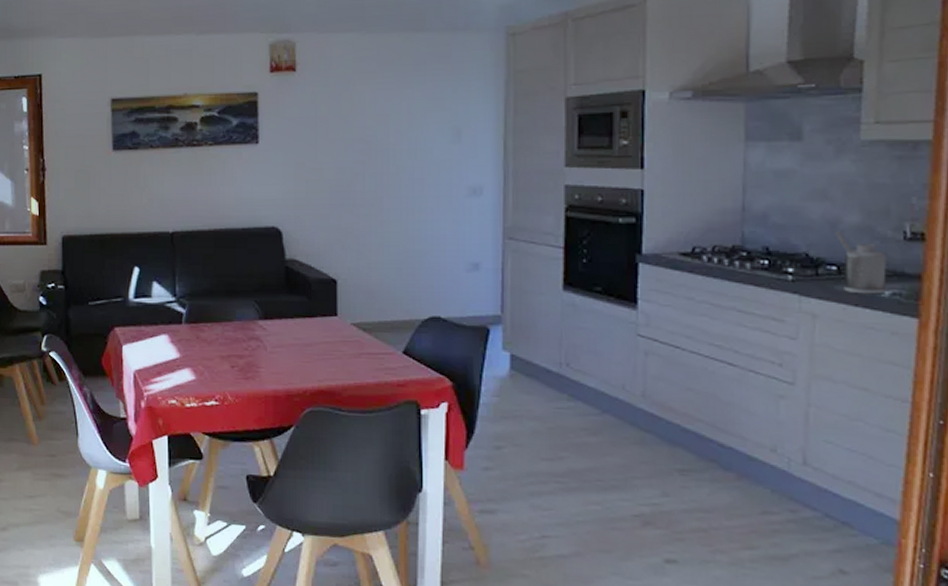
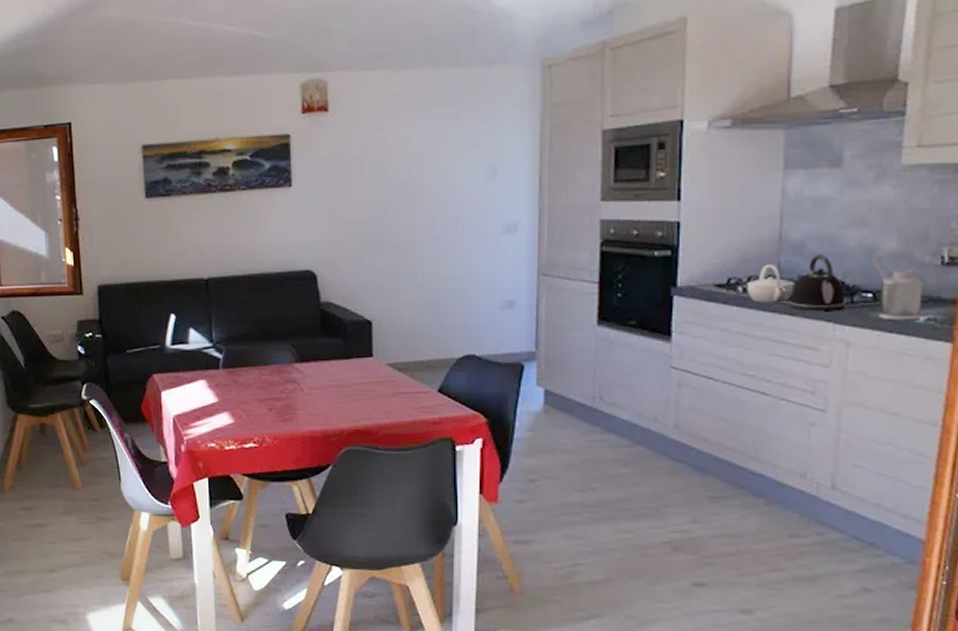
teapot: none [711,234,759,273] -> present [746,264,795,303]
kettle: none [754,226,811,284] -> present [789,254,846,312]

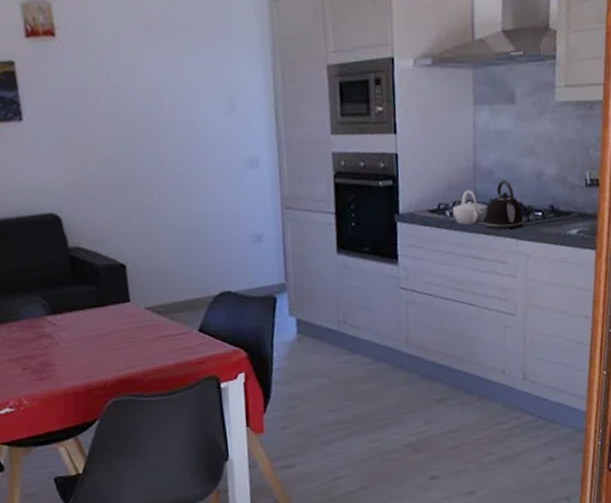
soap dispenser: present [871,257,923,321] -> none [539,181,575,235]

